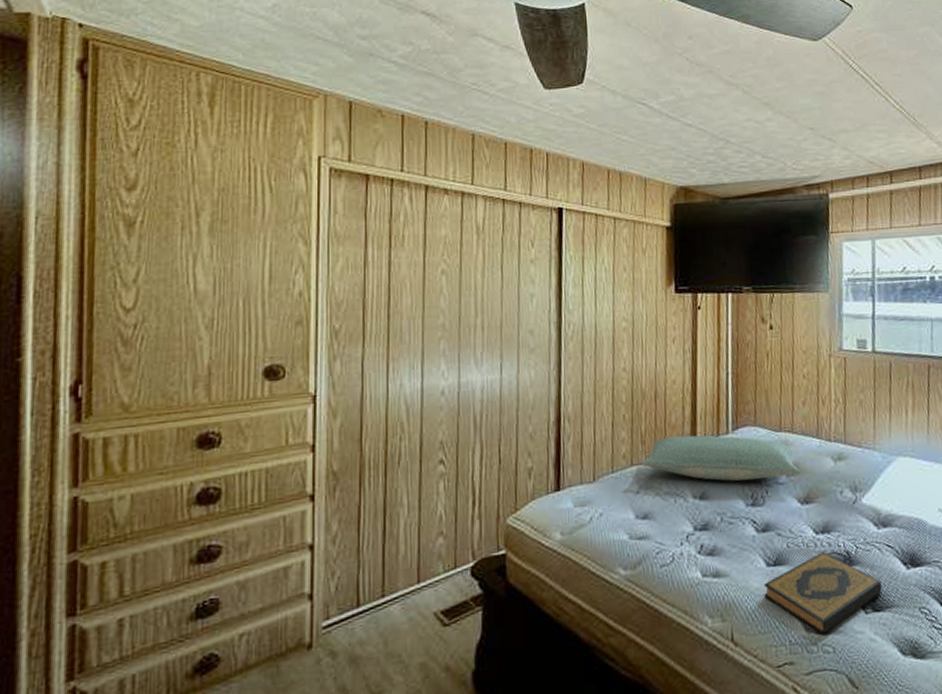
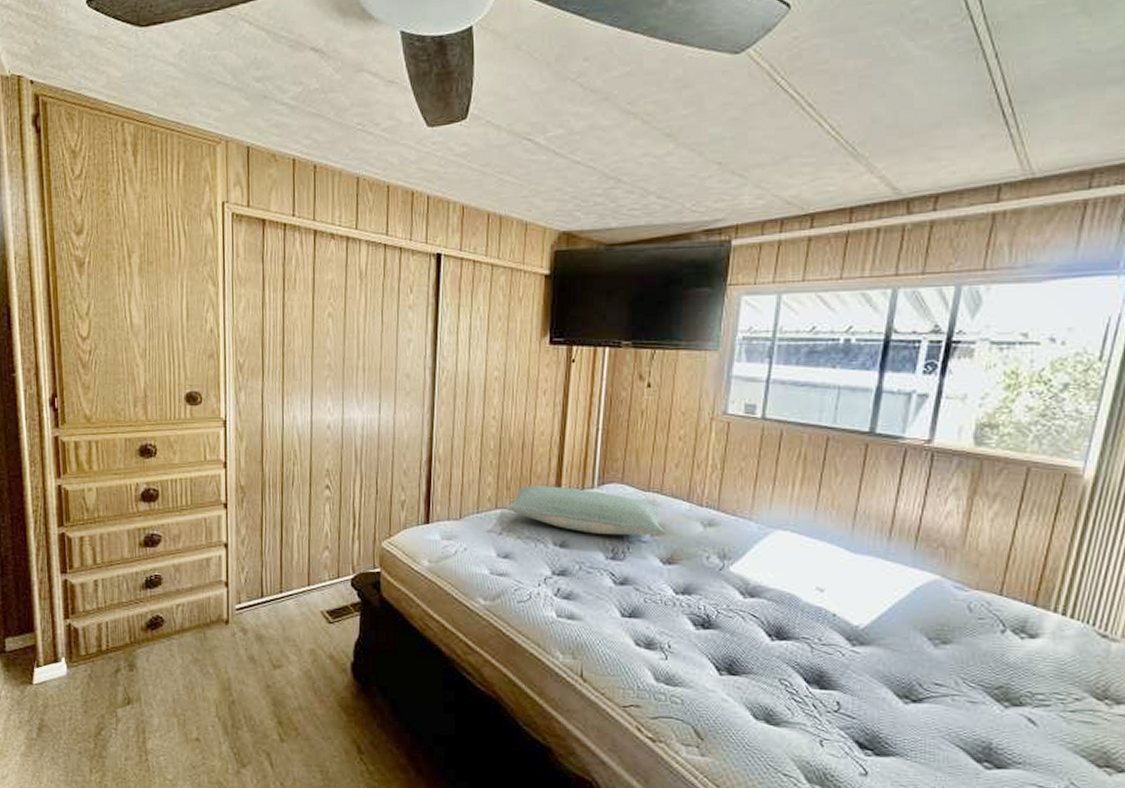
hardback book: present [764,552,882,635] -> none [616,612,741,686]

